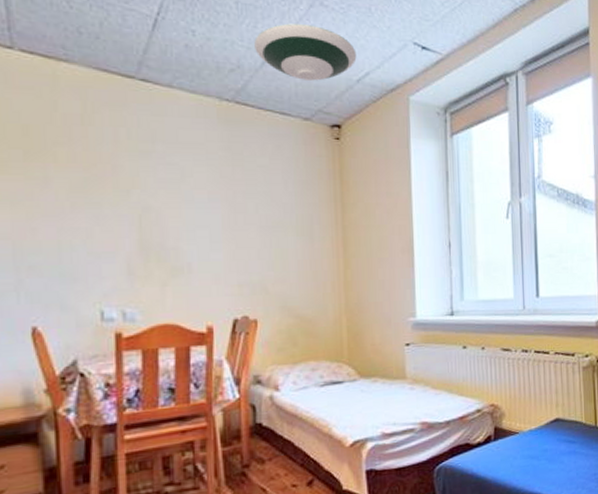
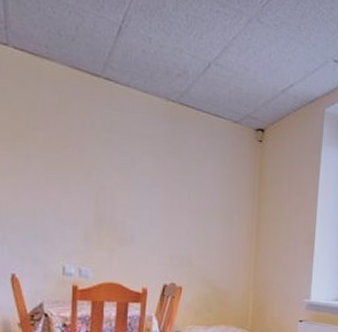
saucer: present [254,23,357,81] -> none [199,36,284,89]

